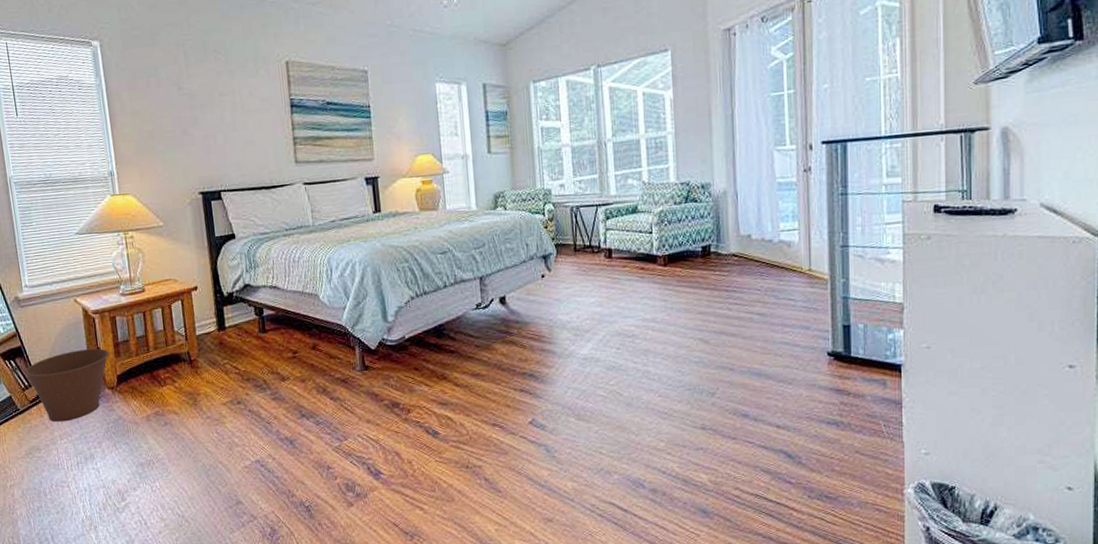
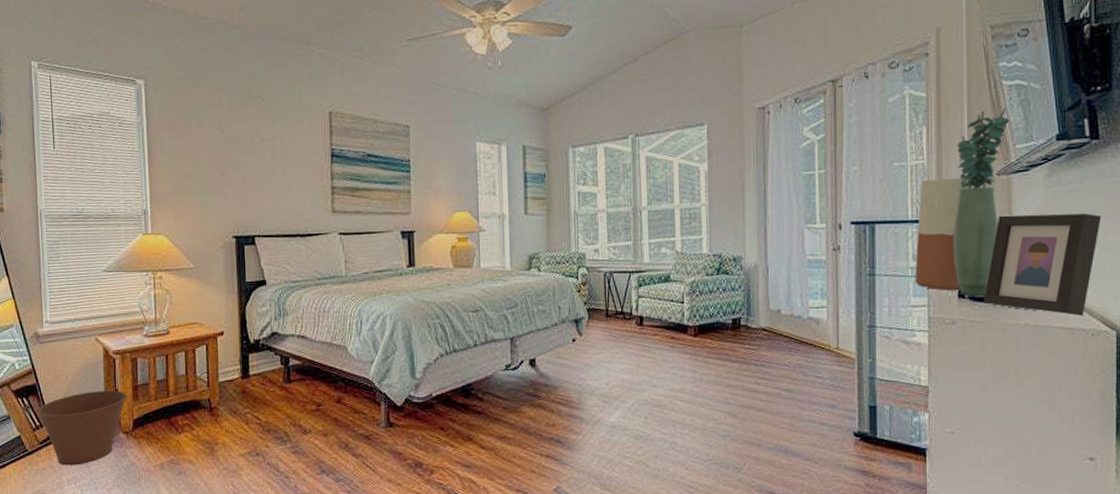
vase: none [888,86,978,206] -> present [915,177,1001,291]
vase: none [928,13,988,211] -> present [952,108,1010,297]
picture frame: none [960,118,1084,224] -> present [983,213,1101,317]

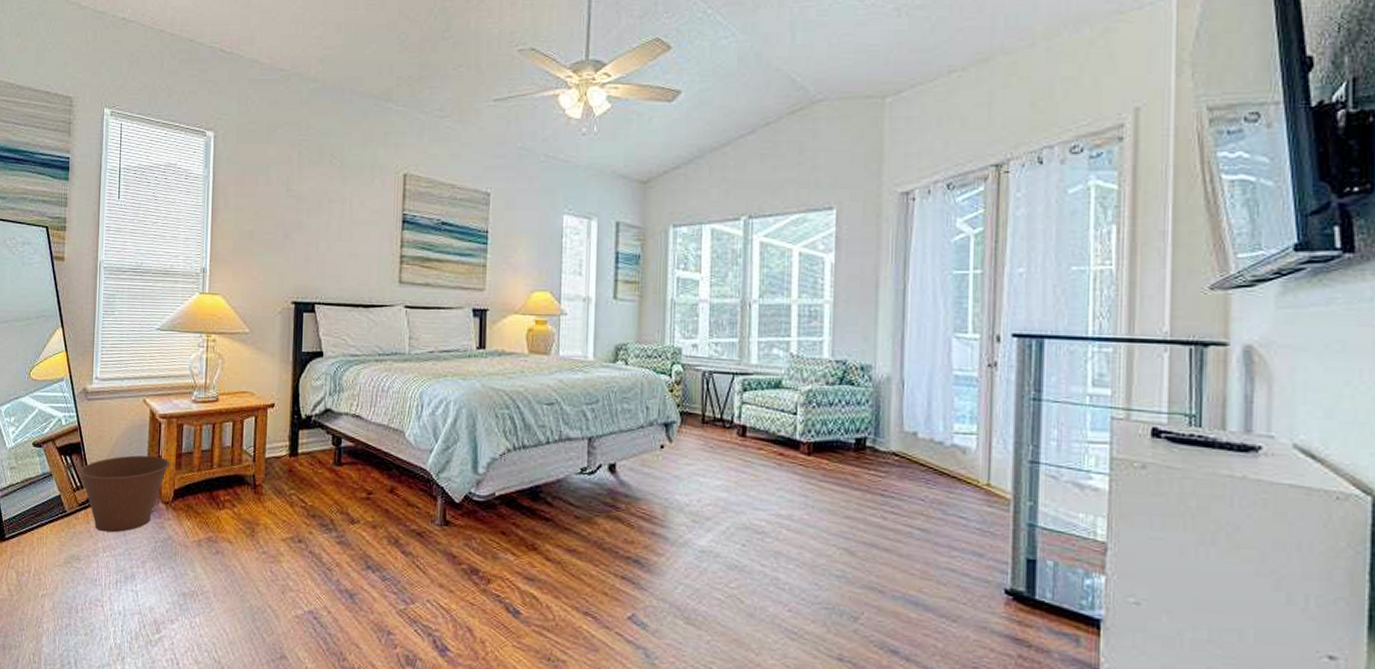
vase: present [915,177,1001,291] -> none [1094,289,1213,429]
vase: present [952,108,1010,297] -> none [1146,208,1230,438]
picture frame: present [983,213,1101,317] -> none [1186,339,1354,474]

